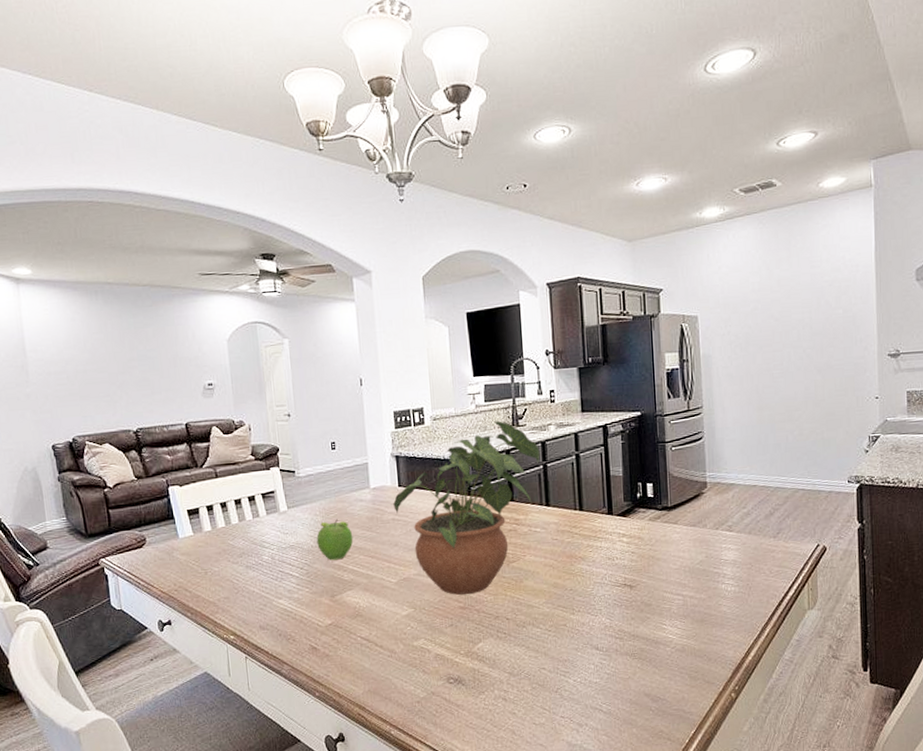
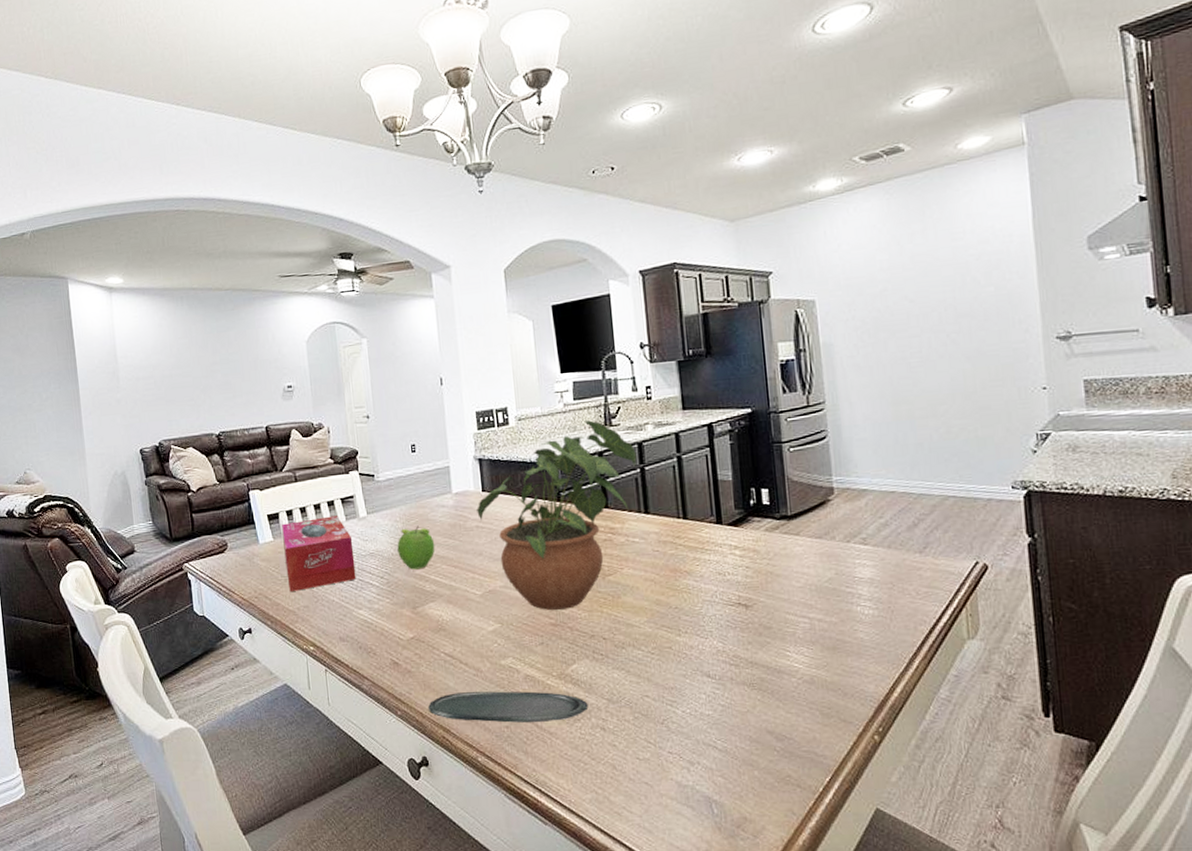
tissue box: none [202,510,277,584] -> present [282,516,357,591]
oval tray: none [345,669,492,698] -> present [428,691,589,723]

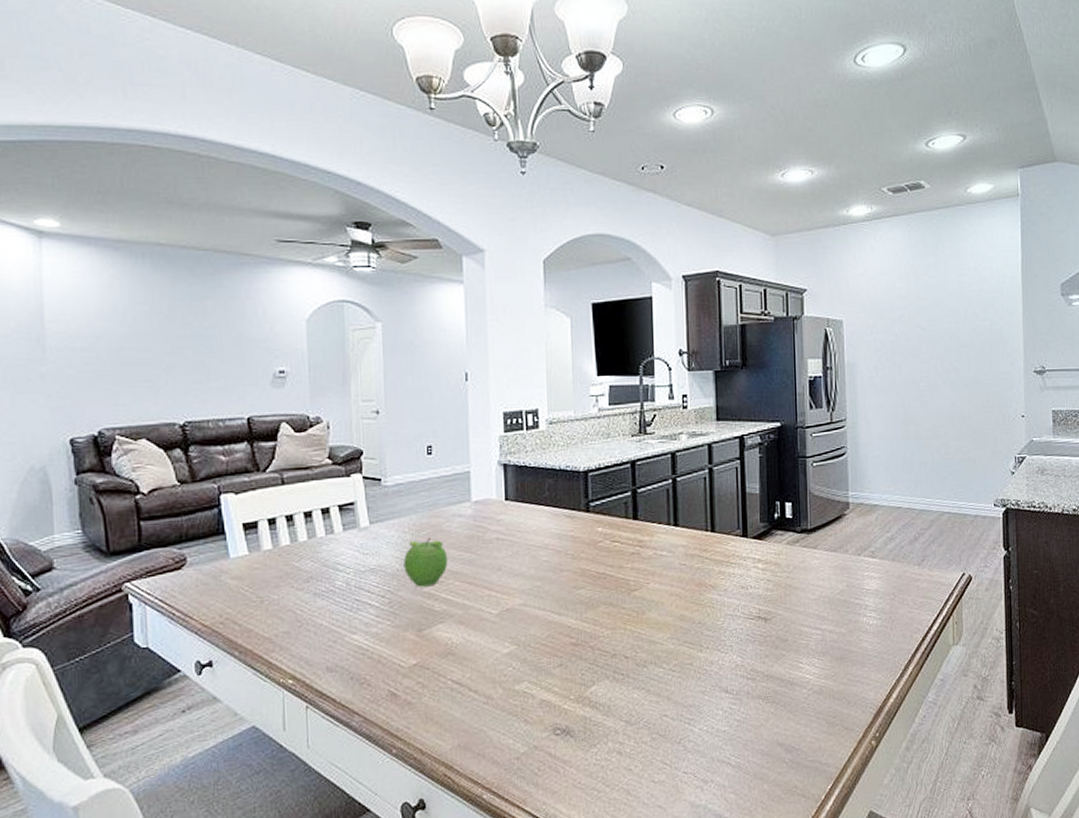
tissue box: present [282,516,357,591] -> none [261,525,352,615]
oval tray: present [428,691,589,723] -> none [429,717,606,755]
potted plant: present [477,420,637,610] -> none [498,427,669,629]

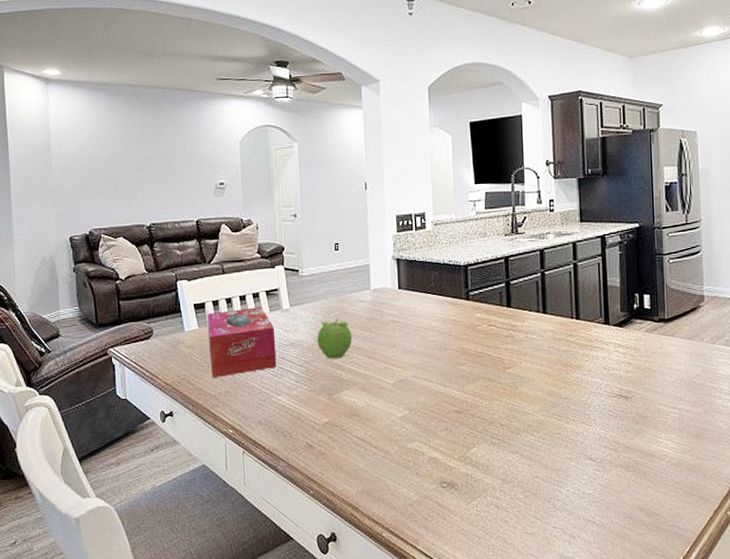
tissue box: none [261,525,352,615] -> present [207,307,277,377]

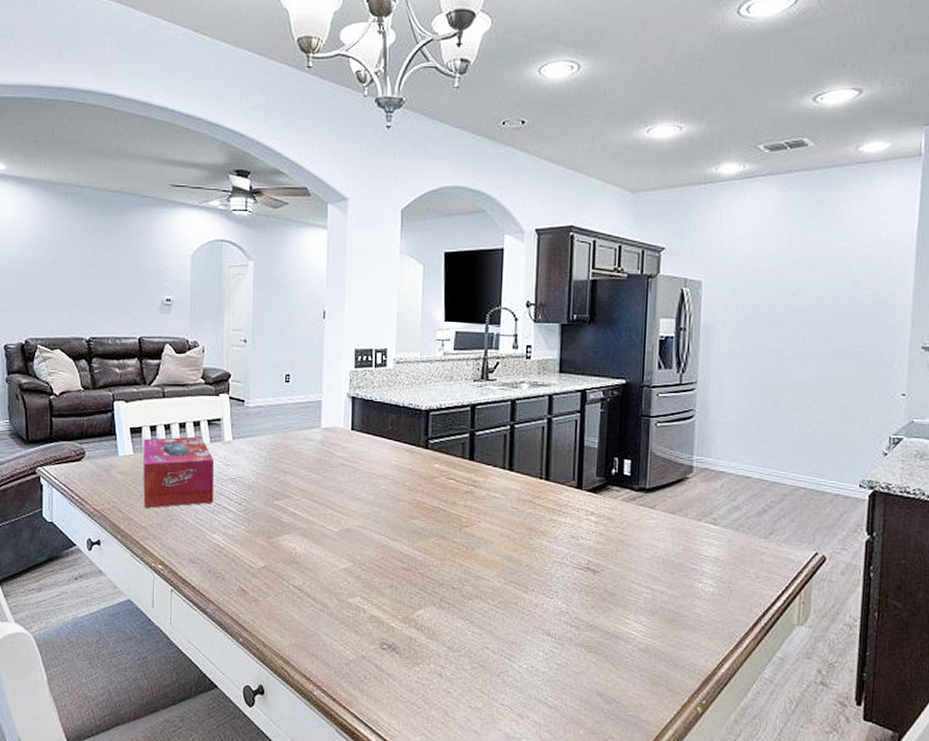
fruit: present [317,318,353,359] -> none [259,456,297,500]

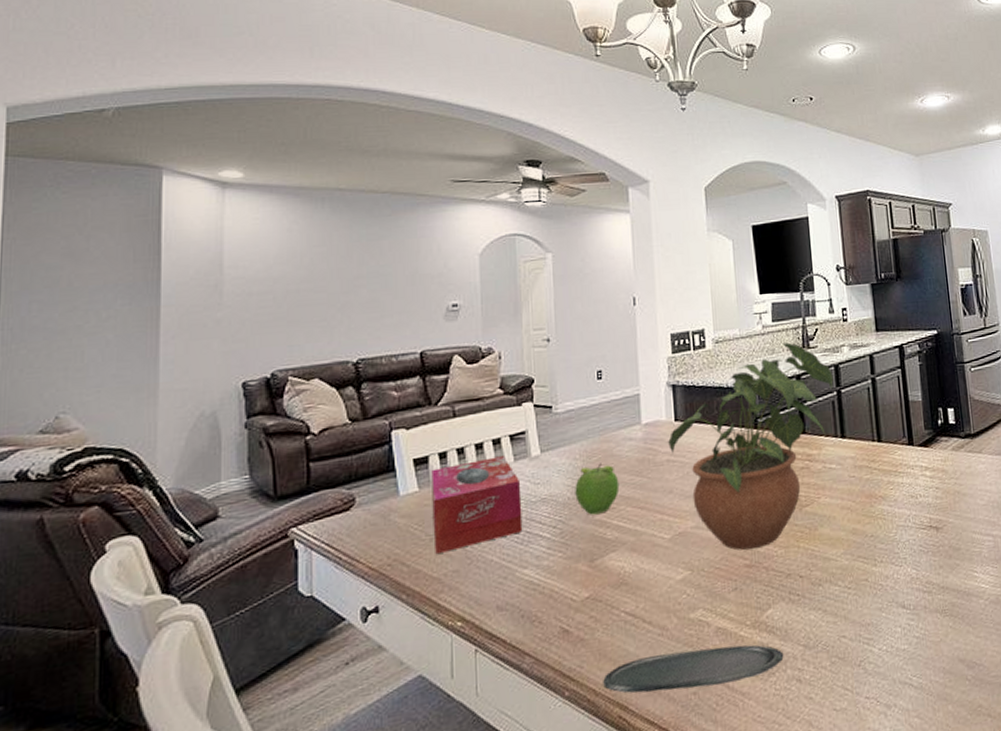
fruit: none [259,456,297,500] -> present [575,463,620,515]
oval tray: none [271,625,429,664] -> present [603,644,784,693]
potted plant: none [344,372,509,555] -> present [668,342,834,550]

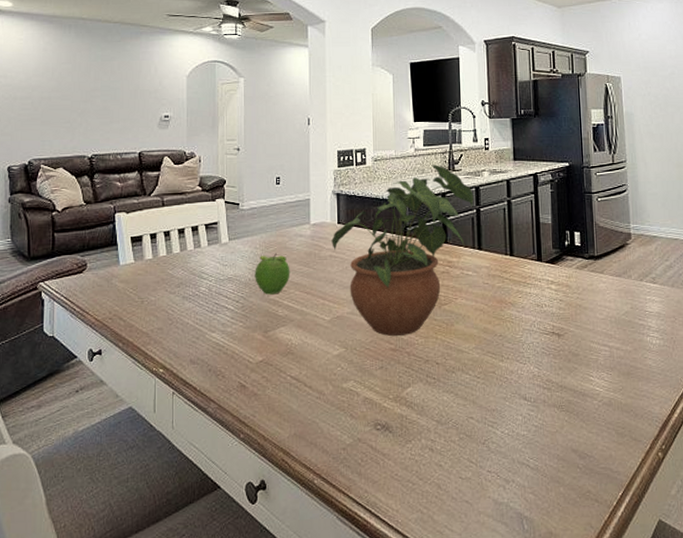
tissue box: present [431,456,523,554] -> none [144,241,213,313]
oval tray: present [603,644,784,693] -> none [271,413,420,445]

